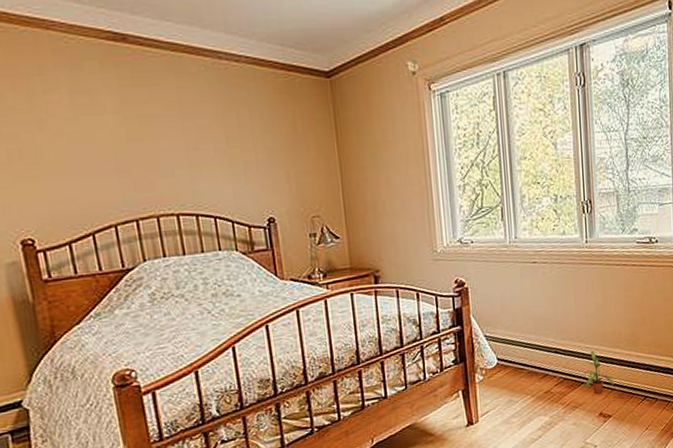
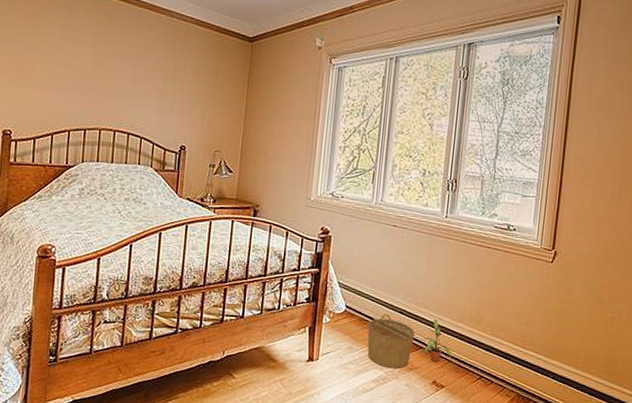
basket: none [524,357,575,412] -> present [367,314,416,369]

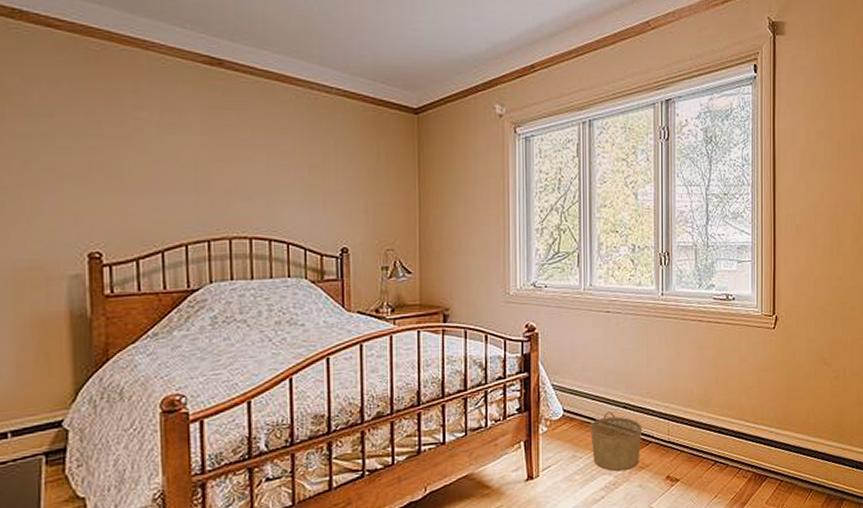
potted plant: present [423,318,452,363] -> none [653,408,683,456]

